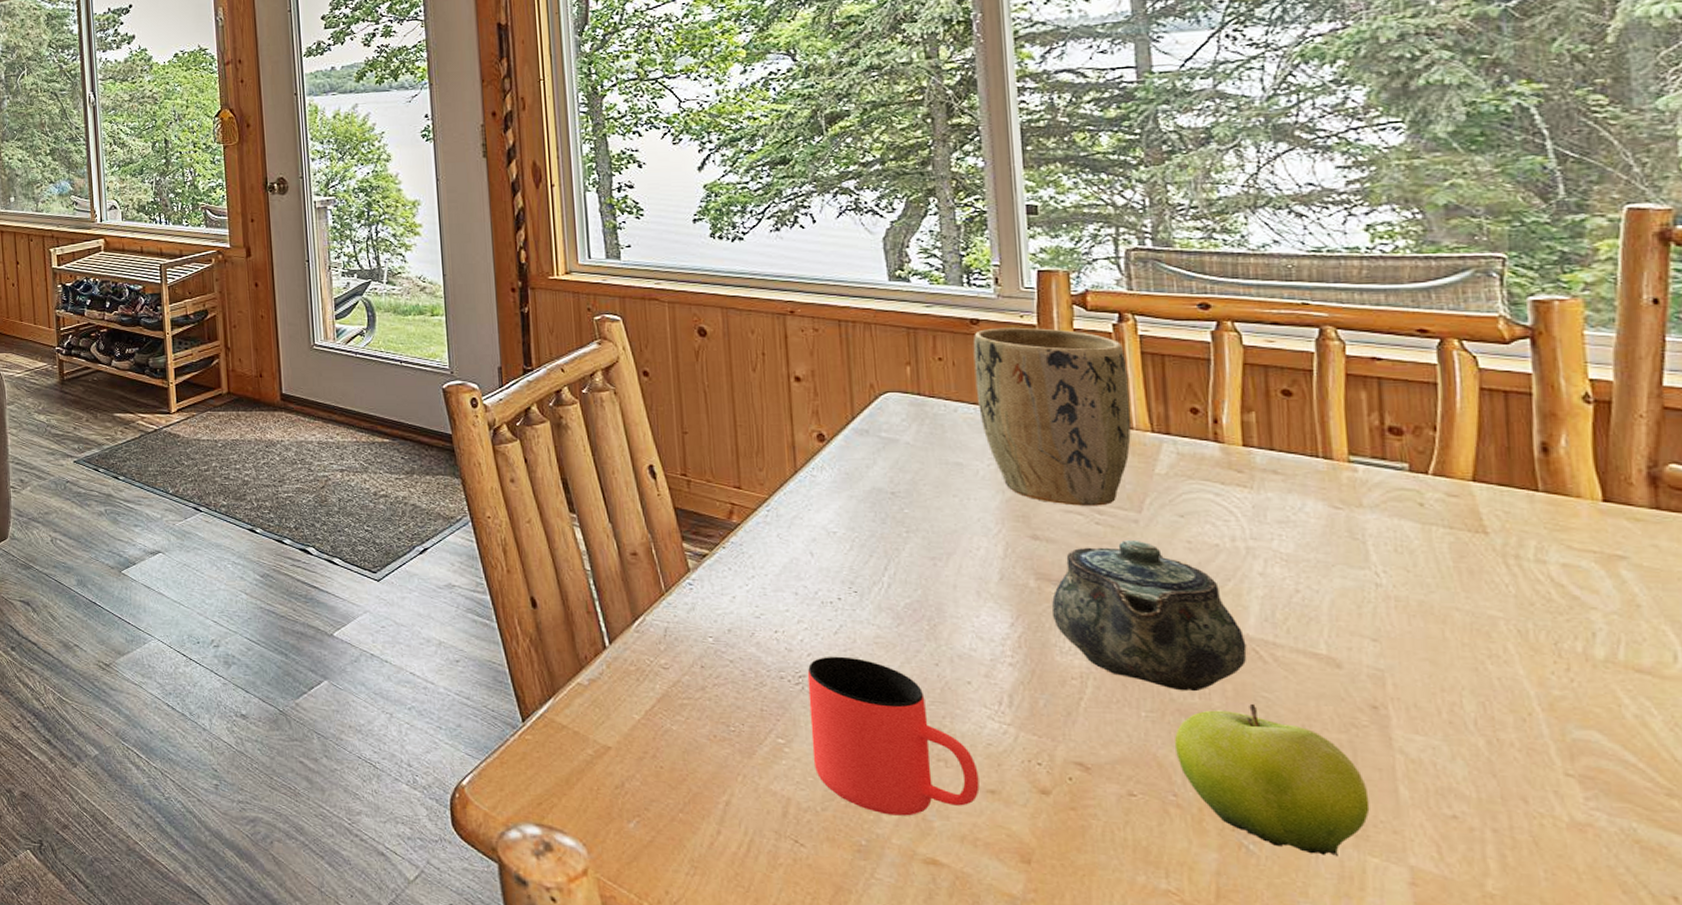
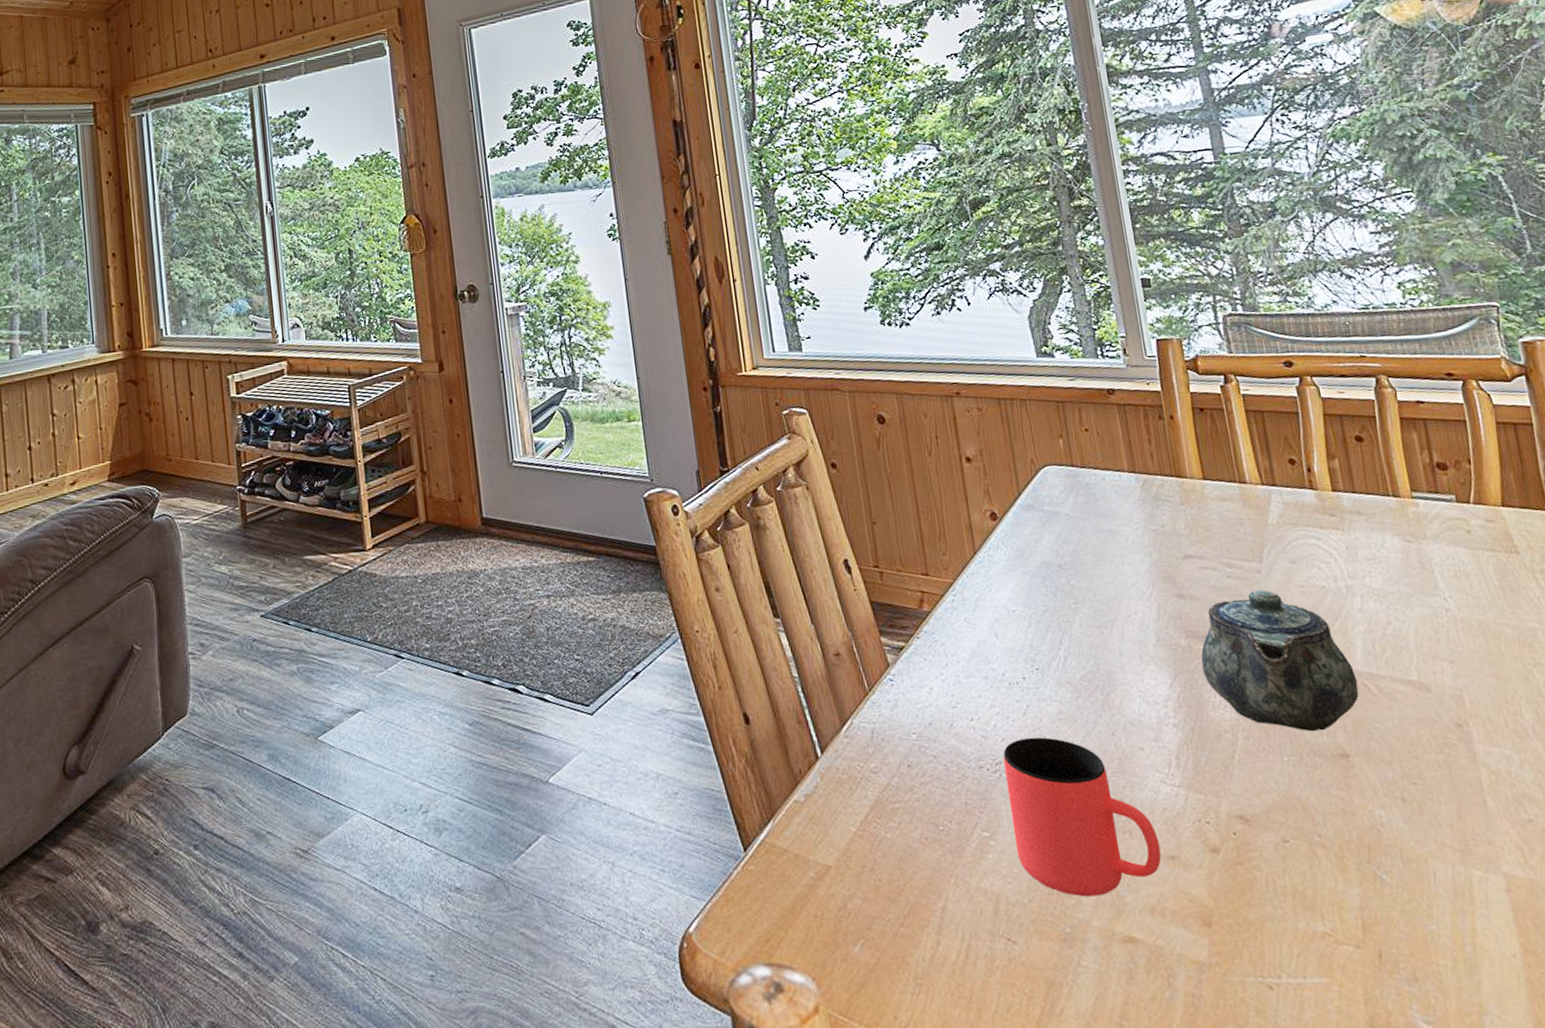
plant pot: present [973,327,1132,506] -> none [1111,393,1247,562]
fruit: present [1175,703,1370,857] -> none [1313,735,1468,876]

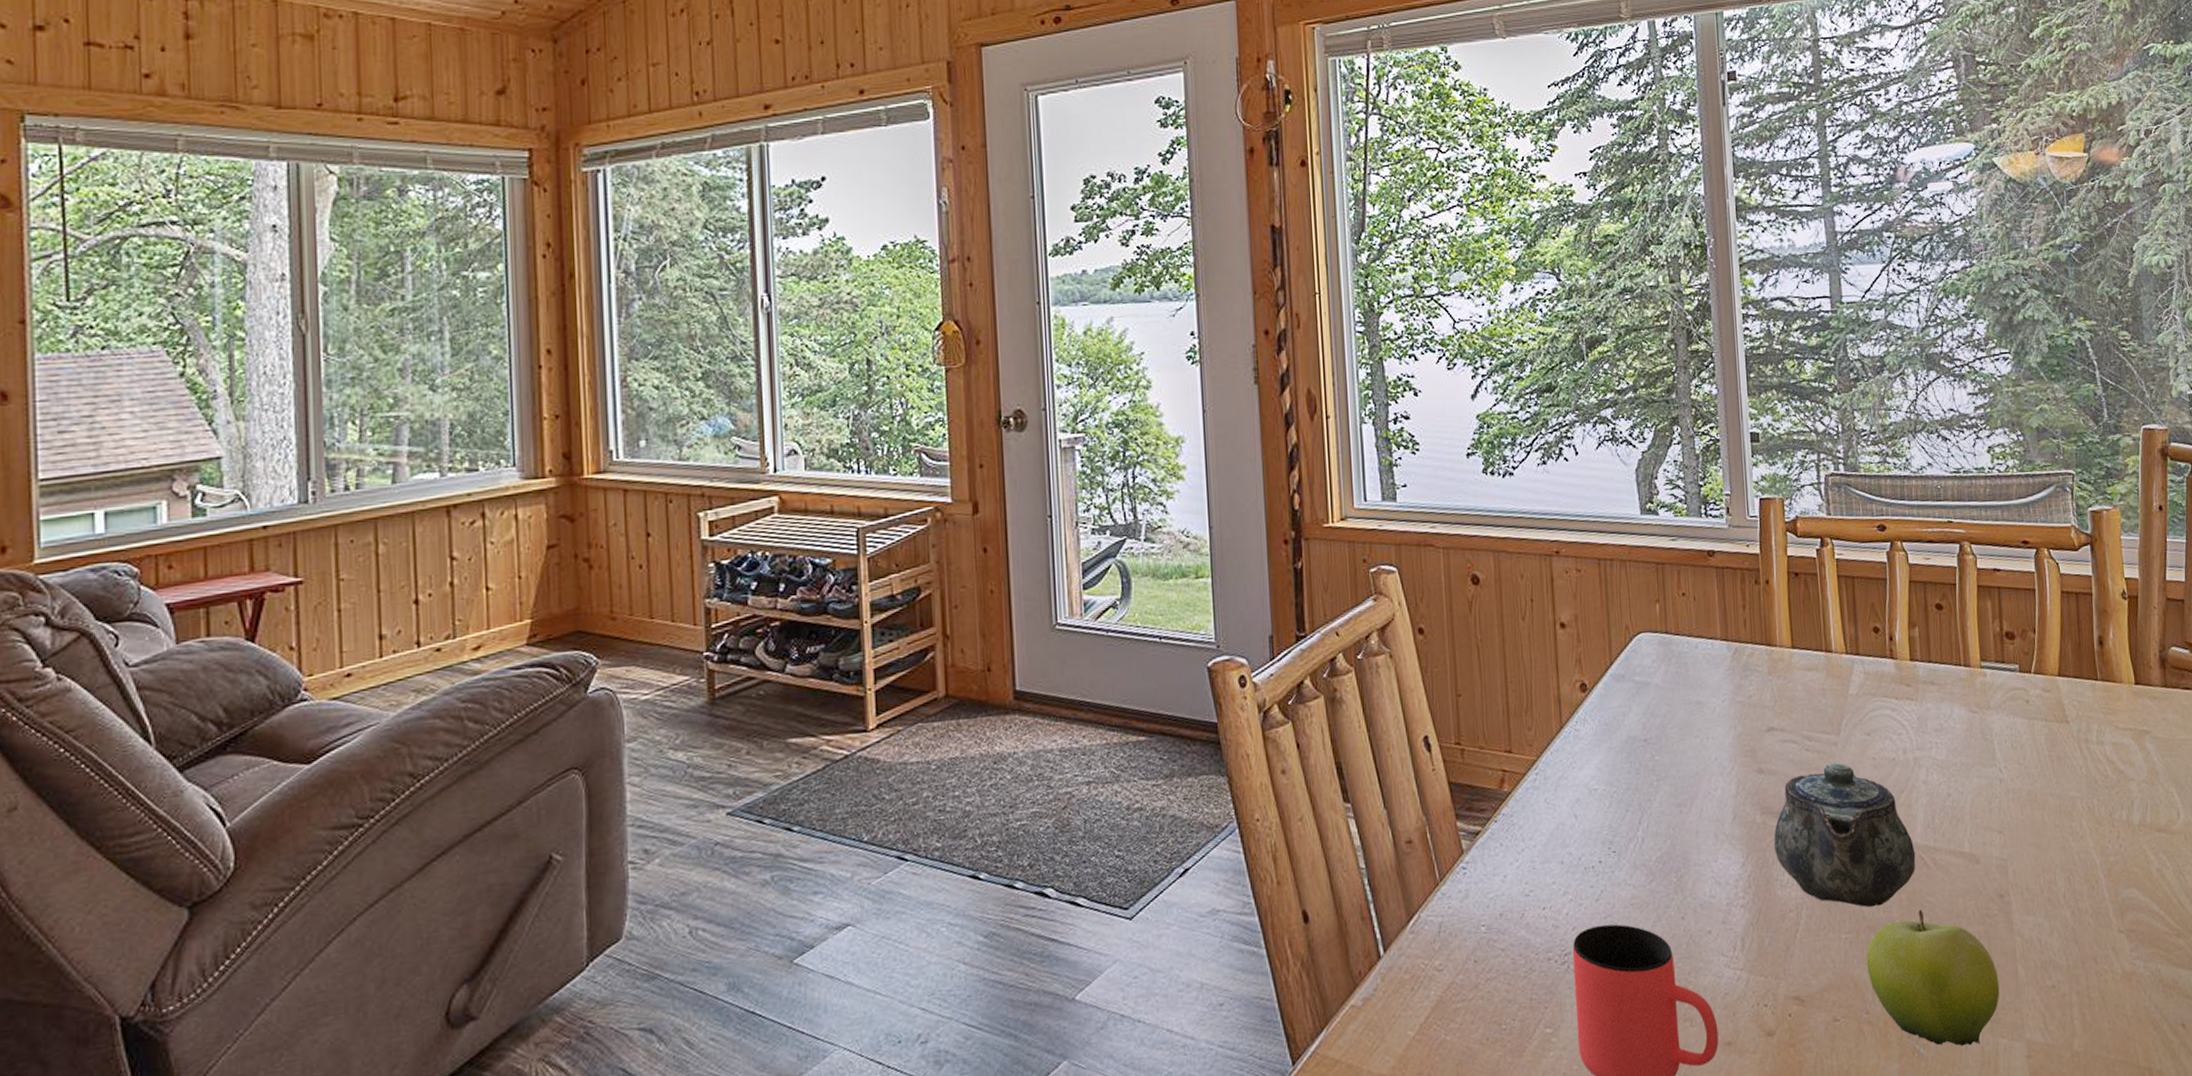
fruit: none [1313,735,1468,876] -> present [1867,909,2000,1047]

